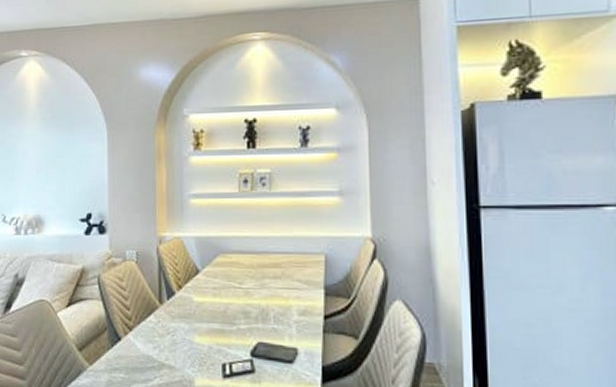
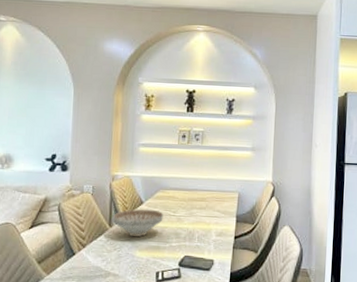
decorative bowl: none [163,279,227,317] -> present [112,209,164,237]

